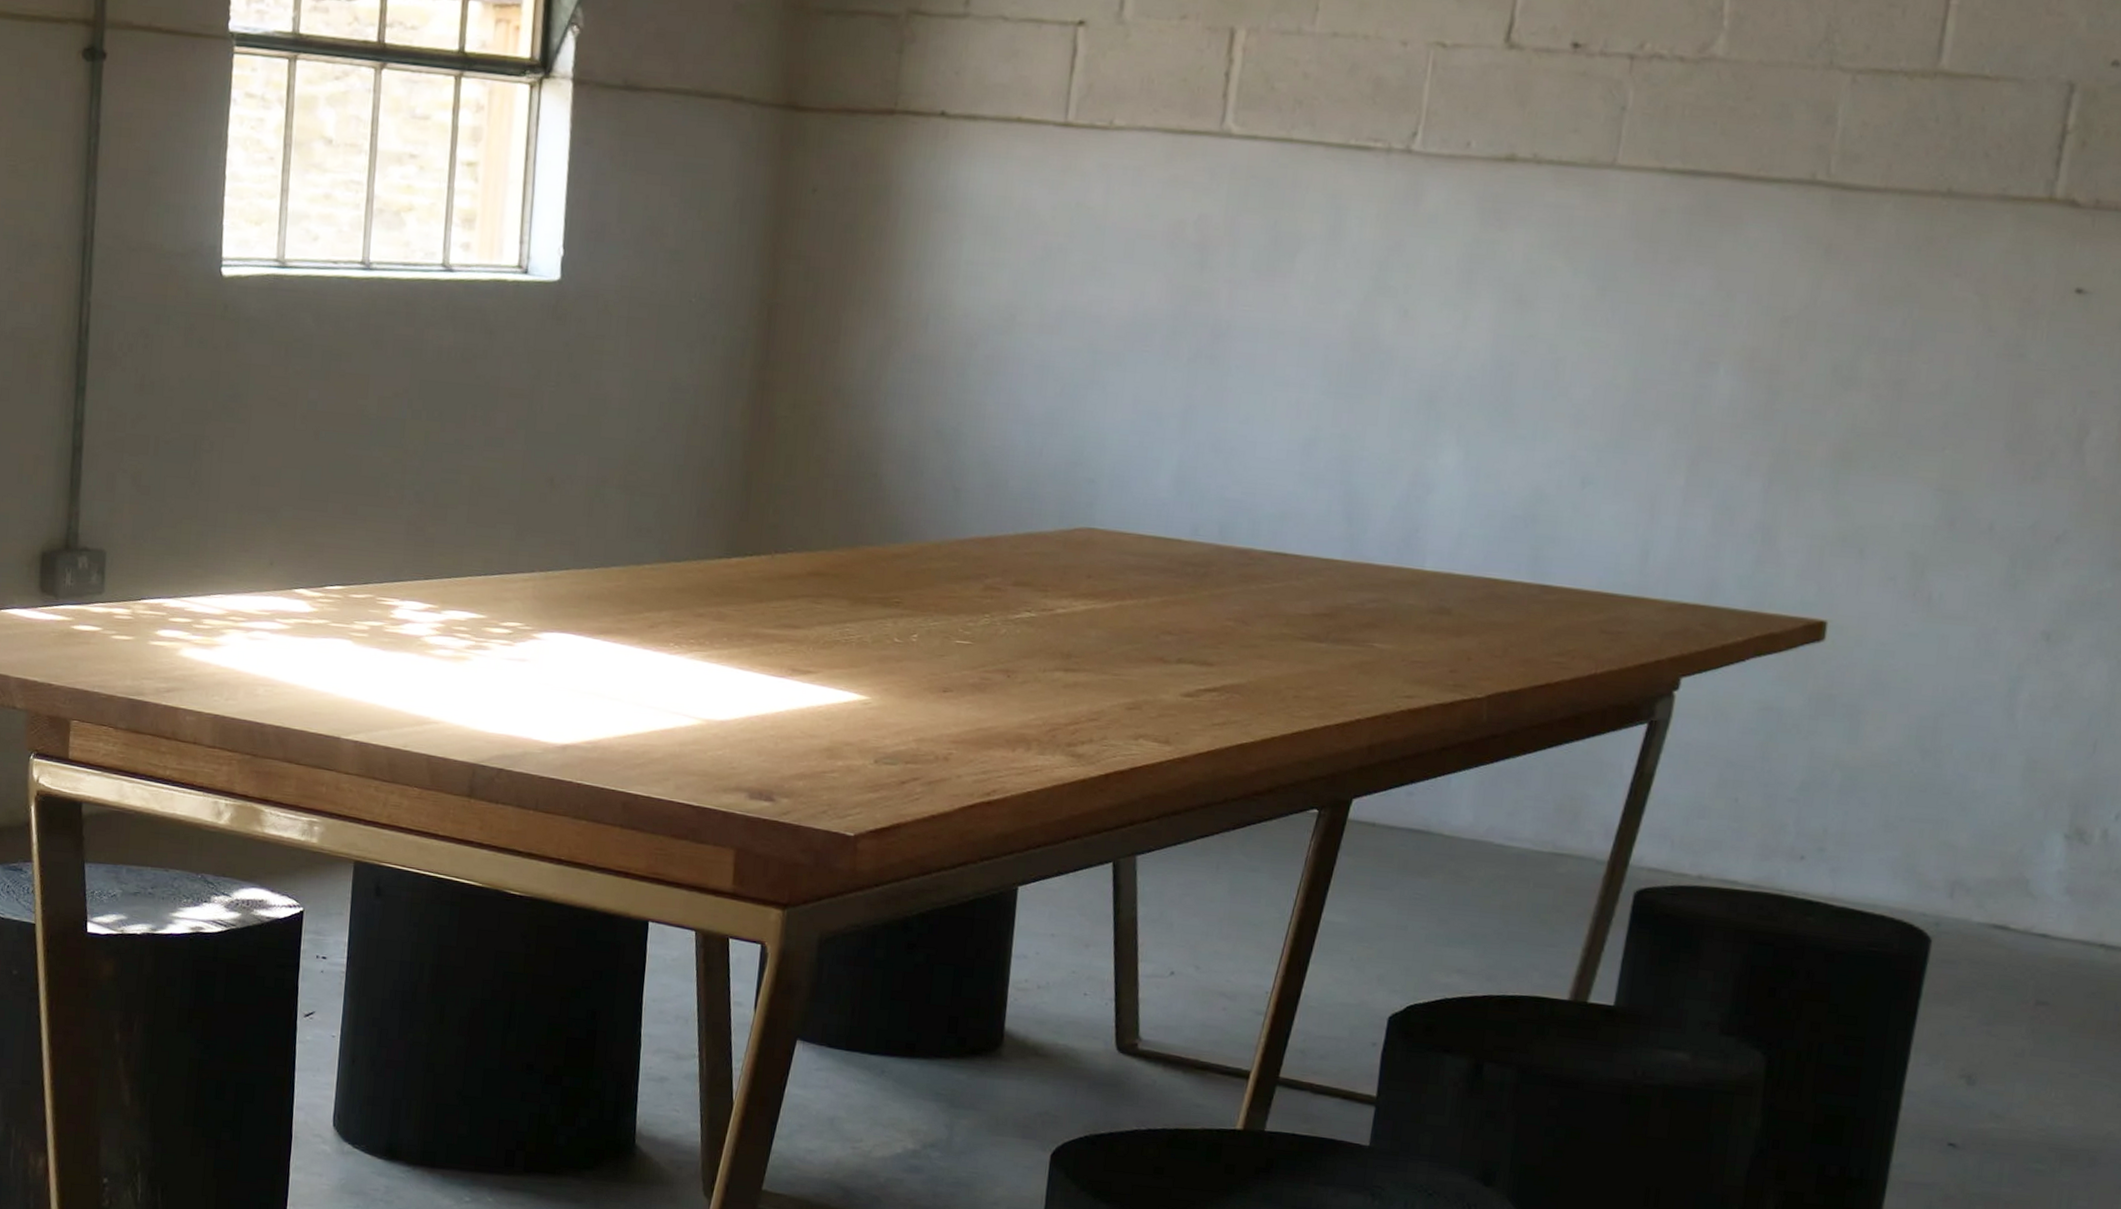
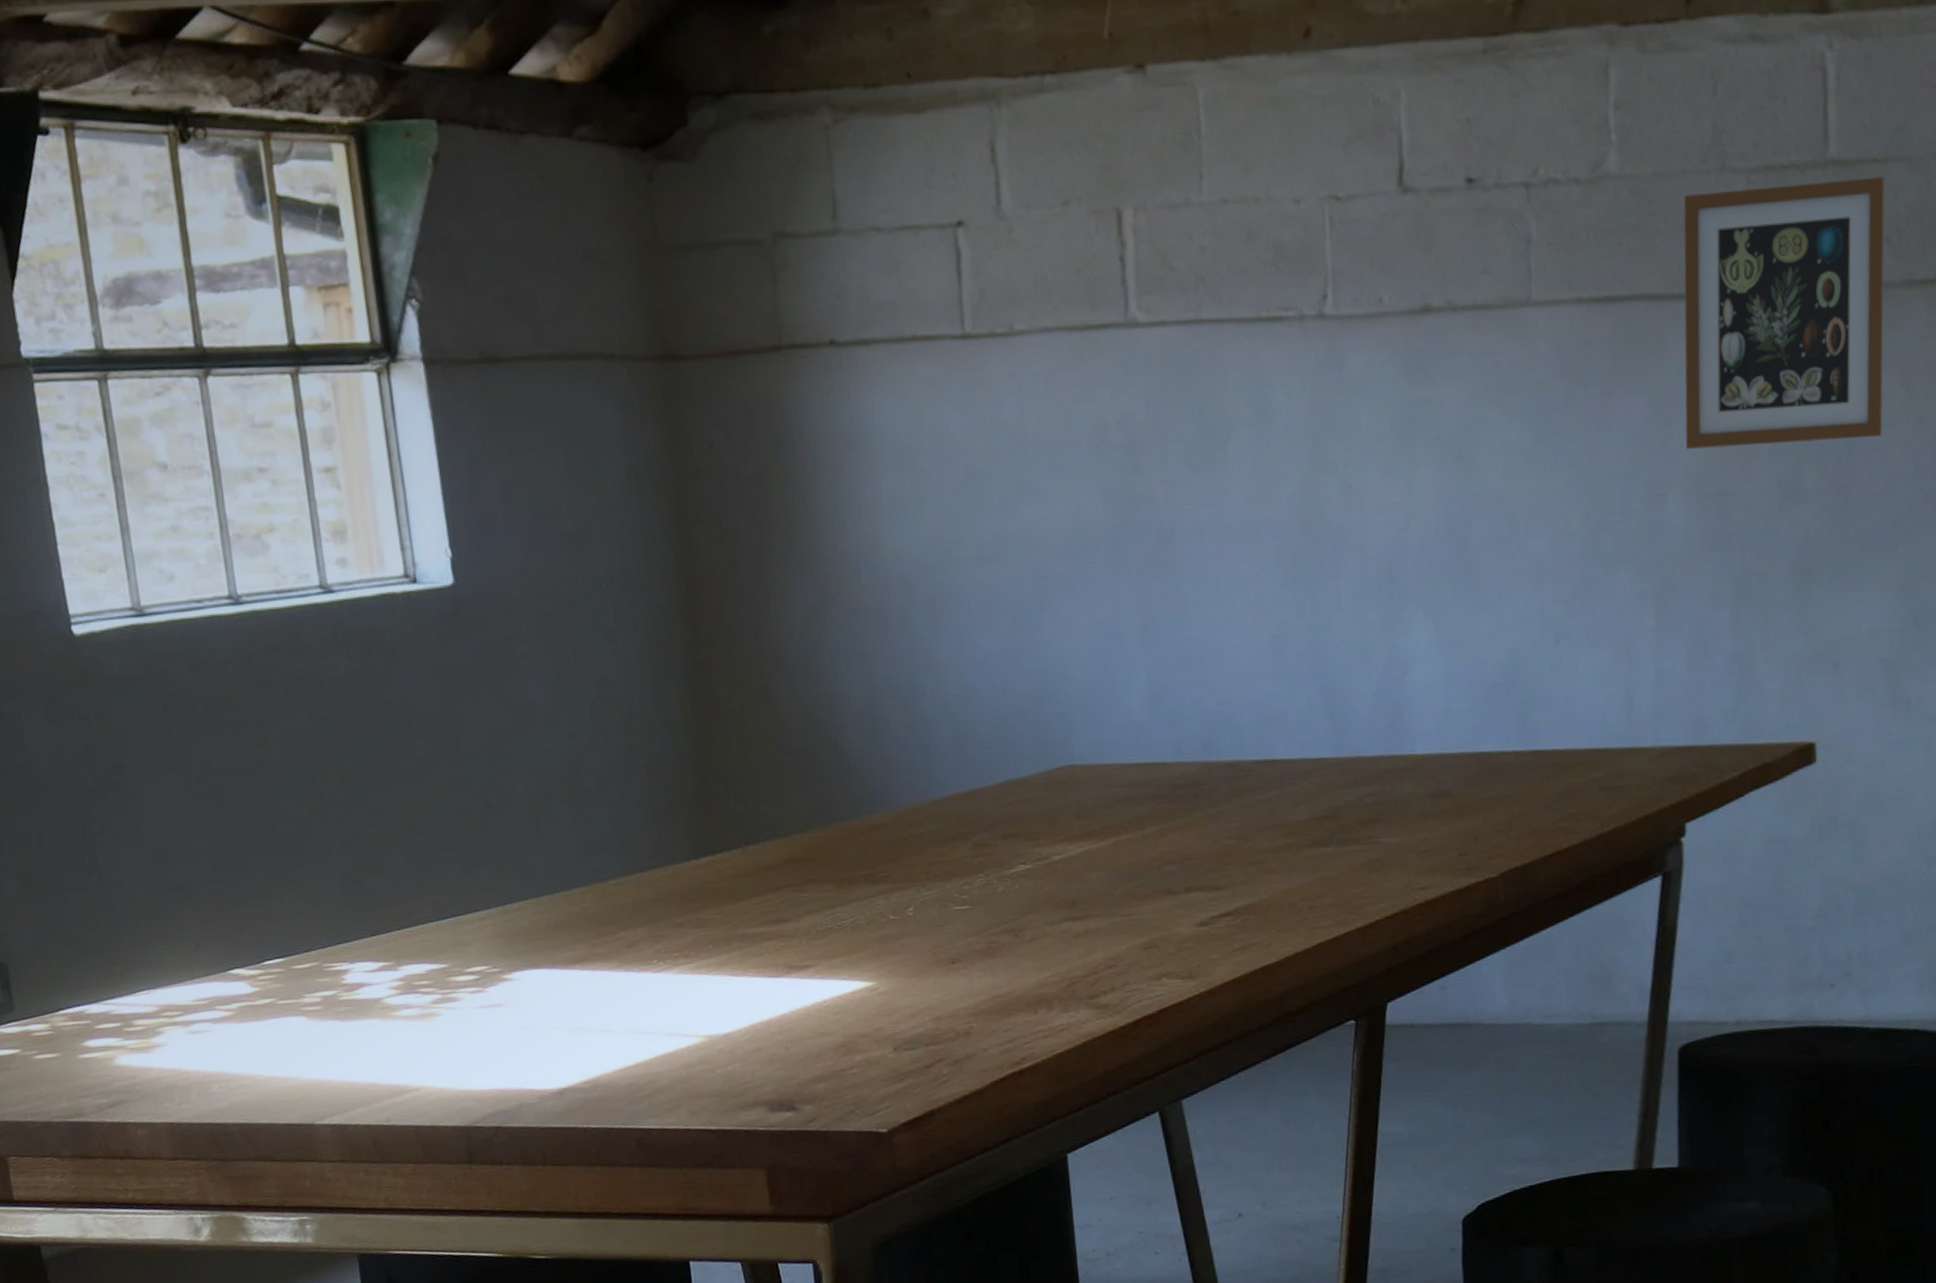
wall art: none [1745,85,1993,339] -> present [1683,177,1885,449]

